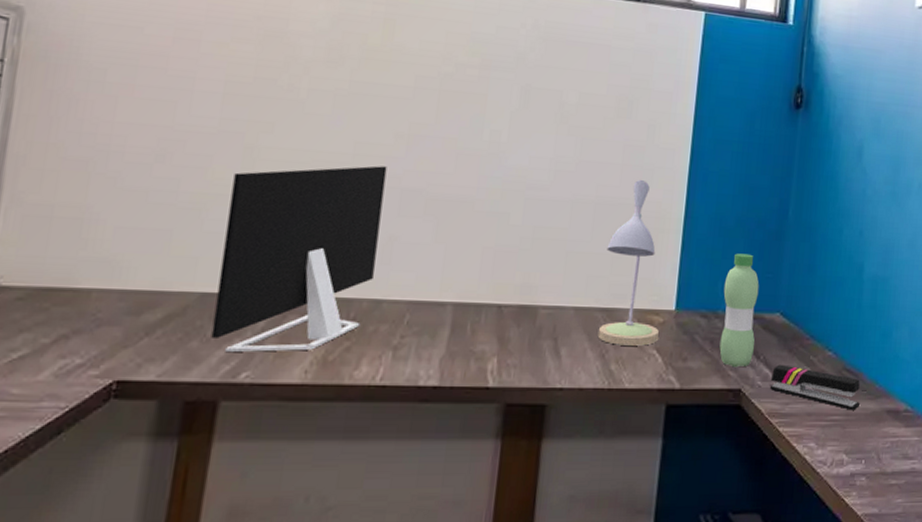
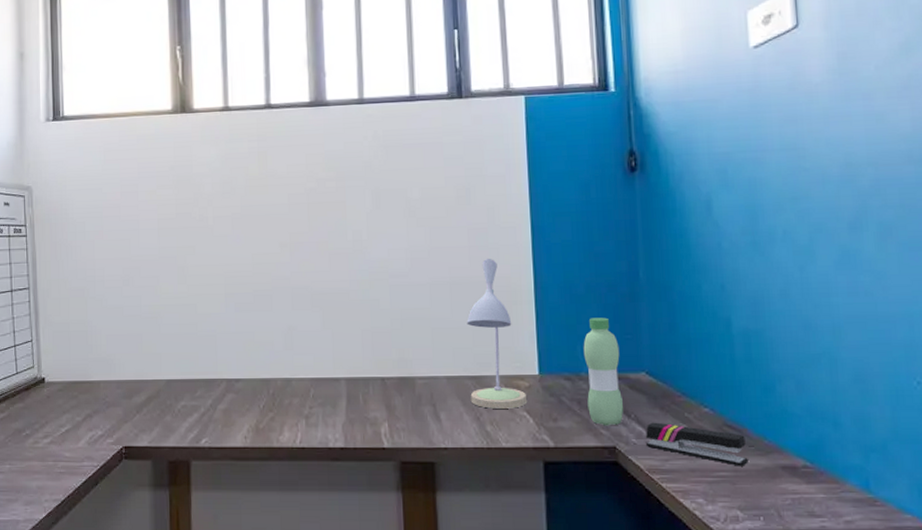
monitor: present [211,165,387,352] -> none [174,271,282,423]

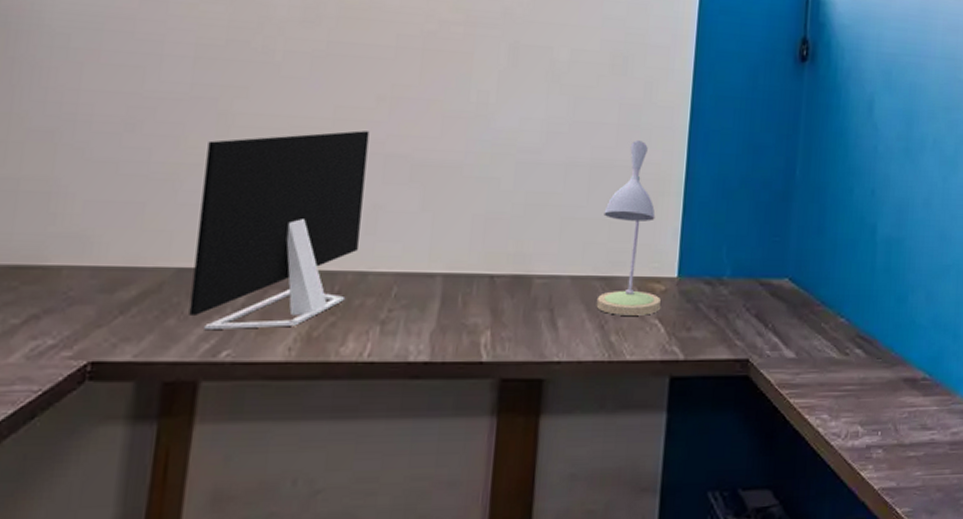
monitor: none [174,271,282,423] -> present [189,130,370,329]
water bottle: present [583,317,624,426] -> none [725,216,766,337]
stapler: present [645,422,748,466] -> none [779,332,875,379]

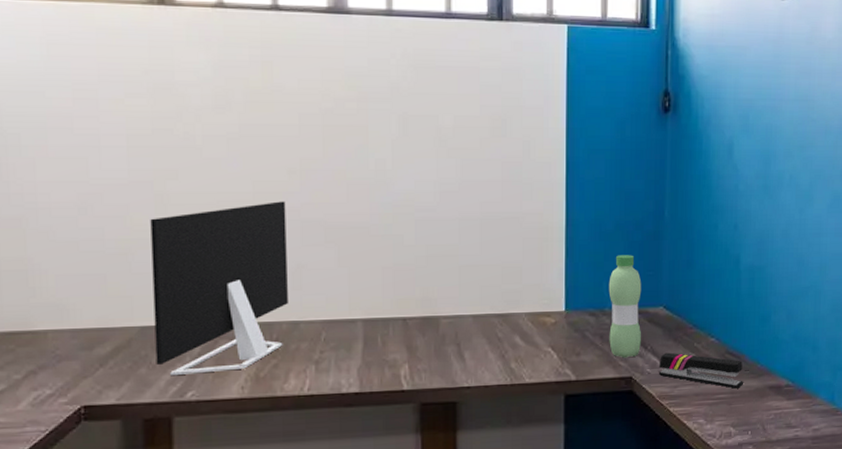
desk lamp: present [596,141,661,315] -> none [496,194,553,346]
water bottle: none [725,216,766,337] -> present [608,255,642,358]
stapler: none [779,332,875,379] -> present [658,352,743,389]

